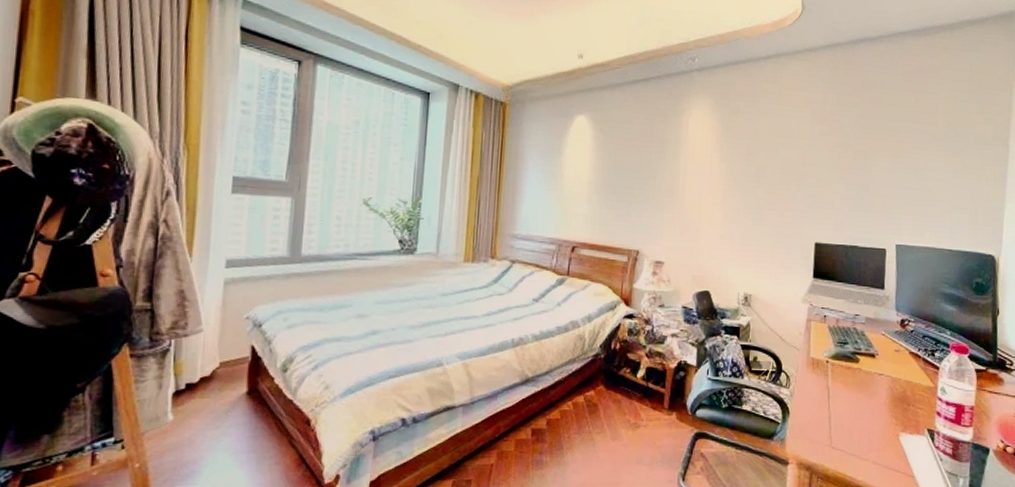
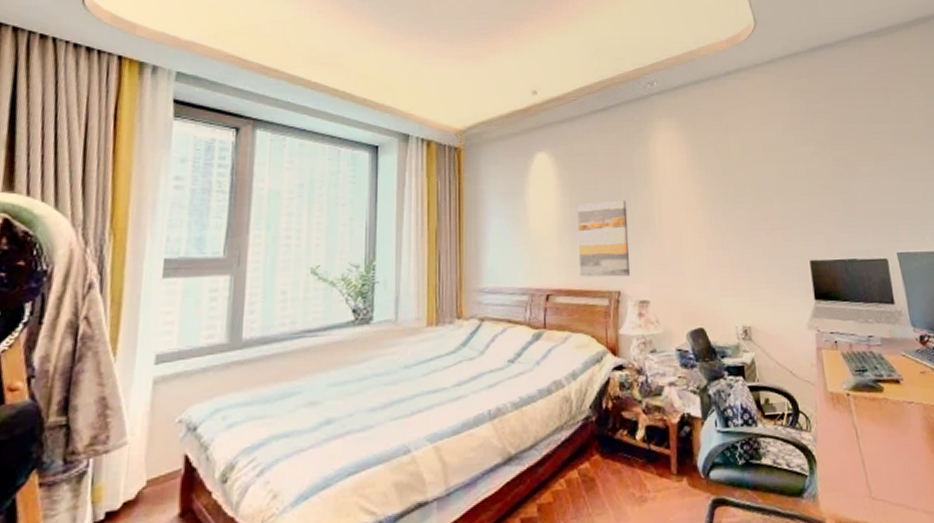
wall art: none [603,168,655,239] -> present [577,200,630,277]

